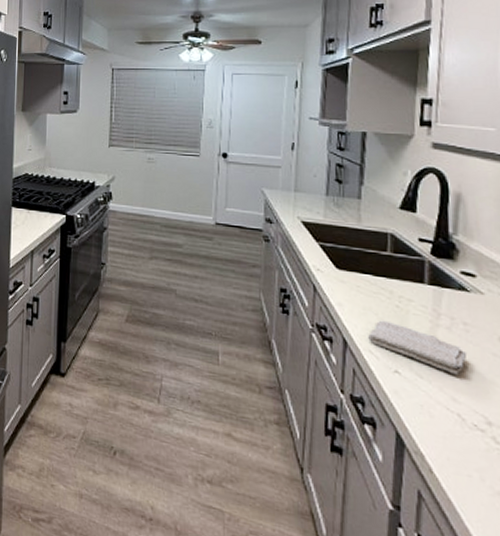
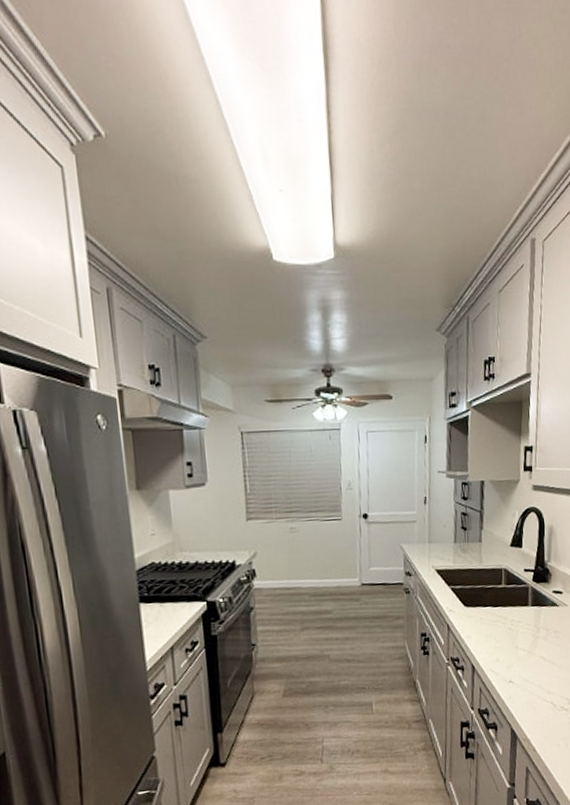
washcloth: present [368,320,468,375] -> none [490,642,557,674]

